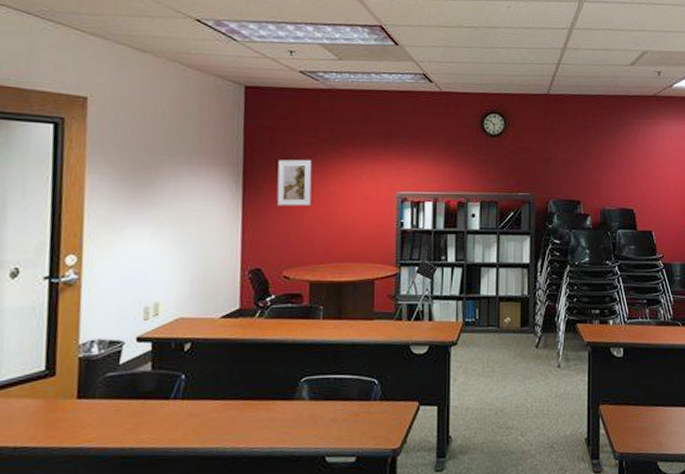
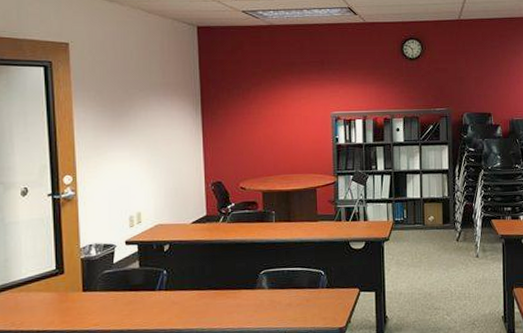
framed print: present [277,159,312,206] -> none [229,87,259,128]

